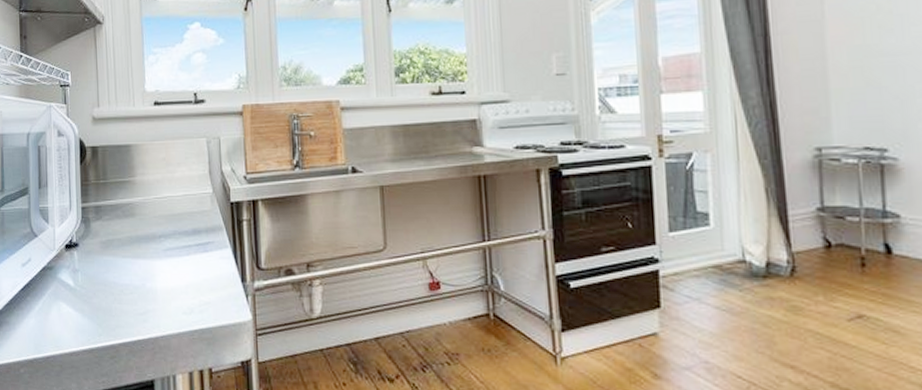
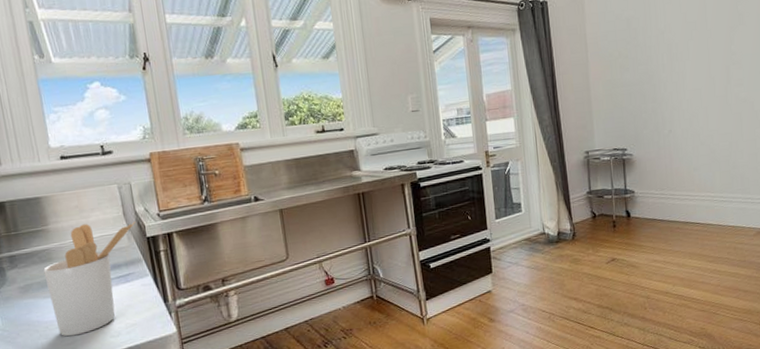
utensil holder: none [125,179,221,306] -> present [43,221,136,337]

